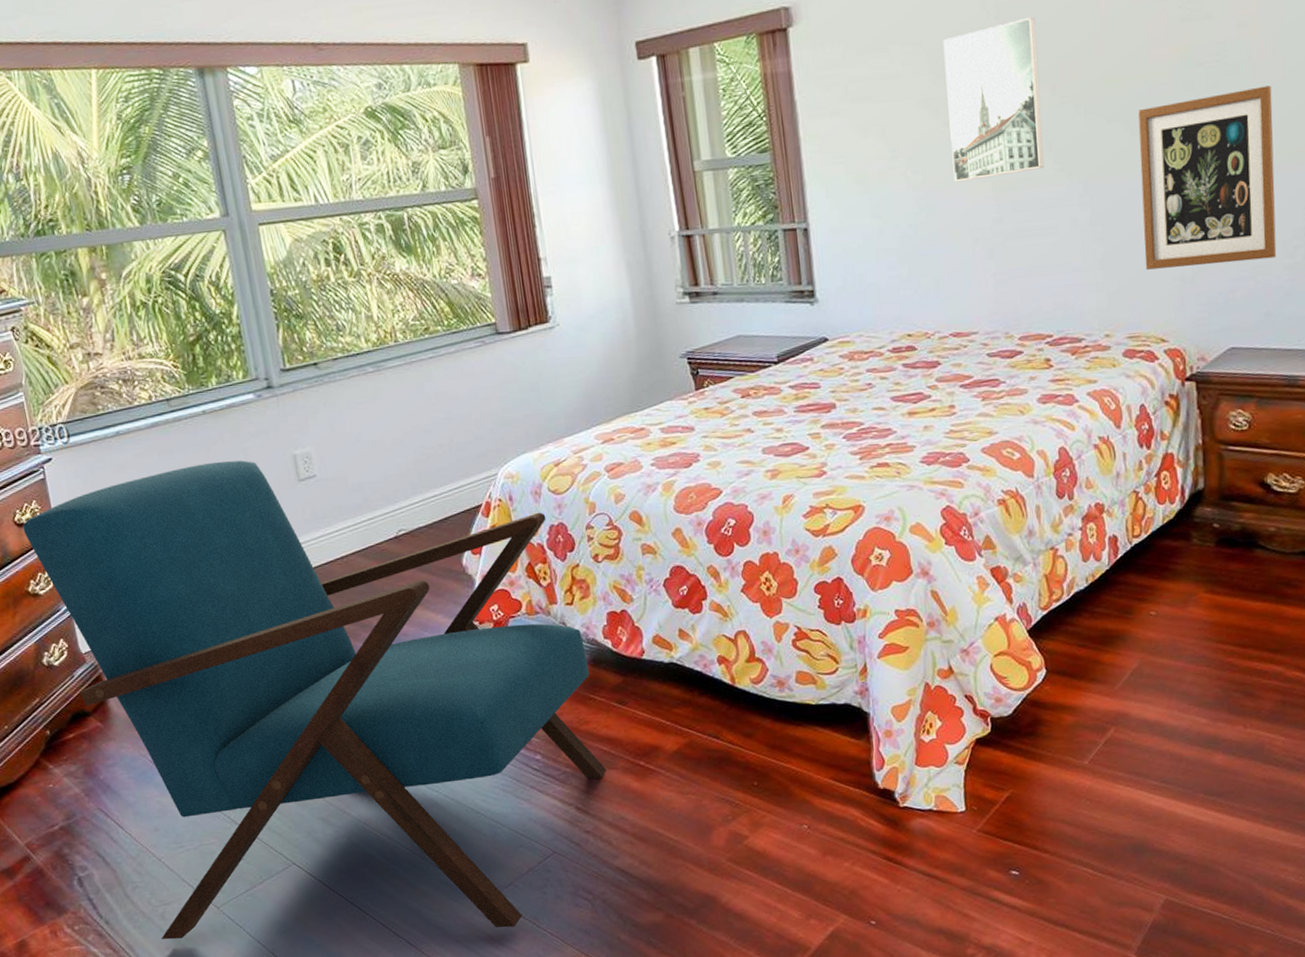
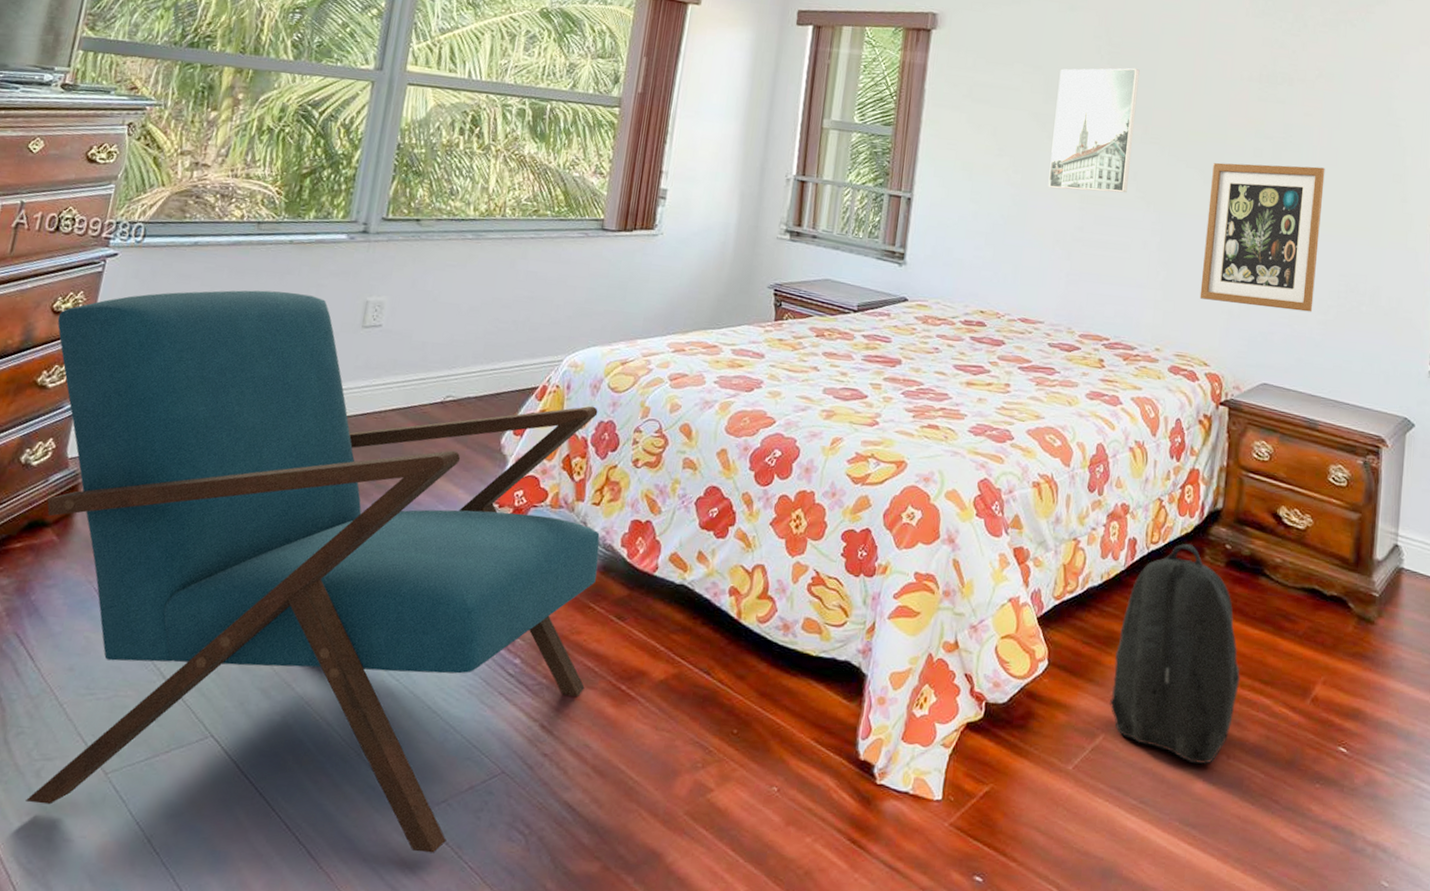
backpack: none [1114,530,1247,739] -> present [1109,543,1240,765]

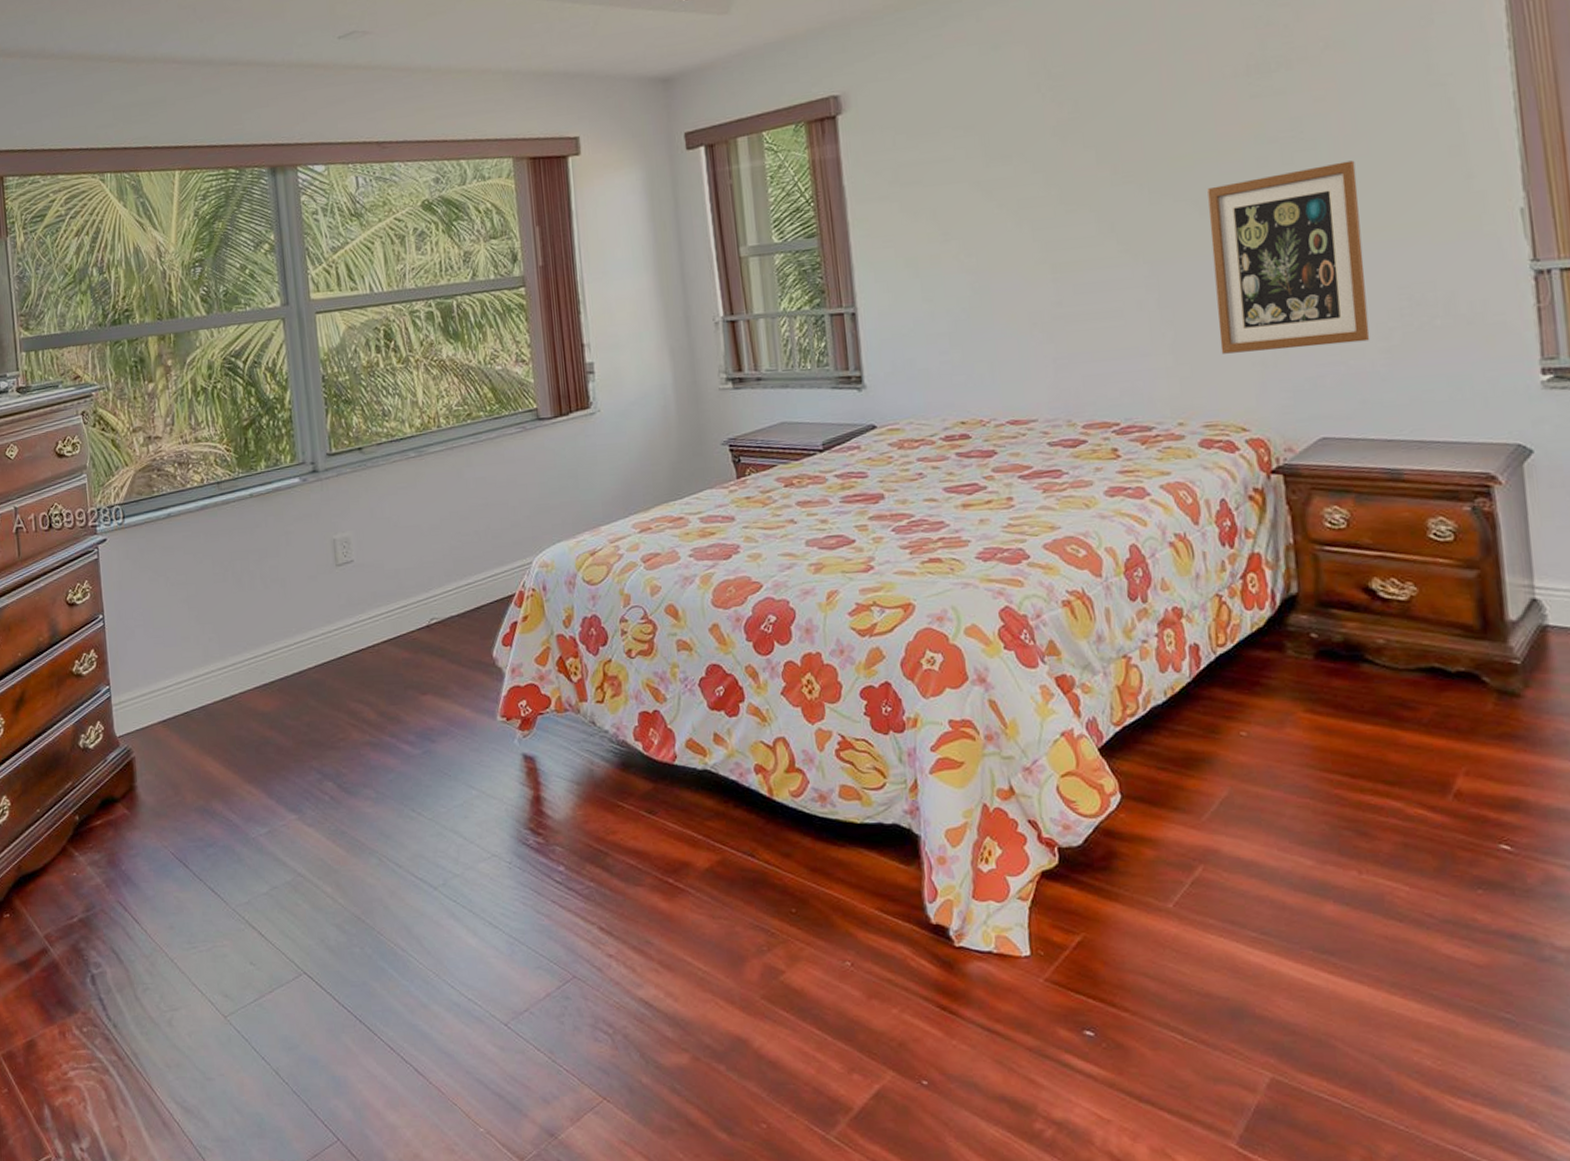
armchair: present [26,290,600,853] -> none [73,544,633,1060]
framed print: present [1048,68,1140,193] -> none [996,98,1106,265]
backpack: present [1109,543,1240,765] -> none [1198,639,1359,885]

